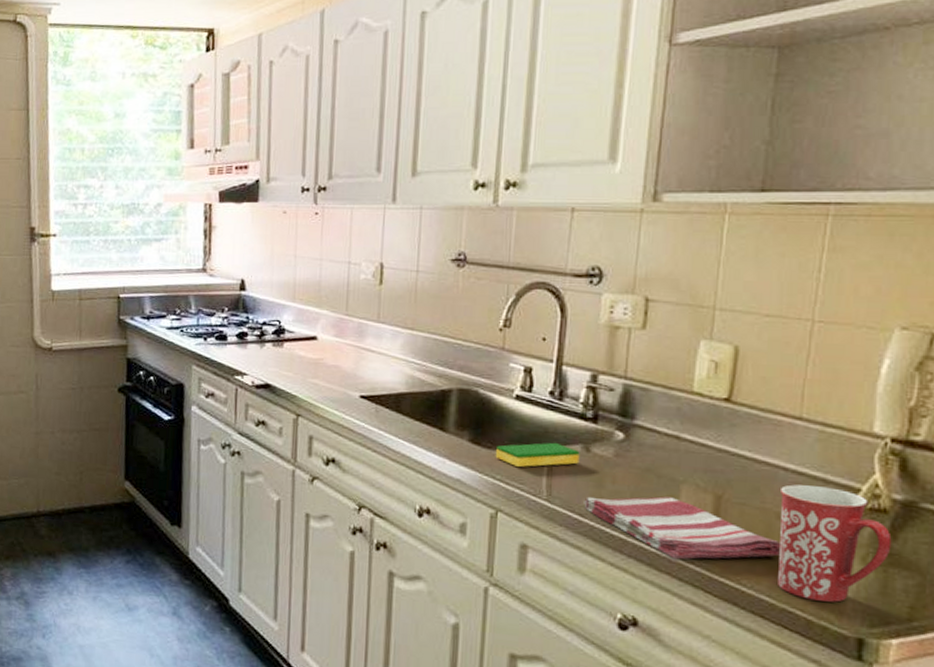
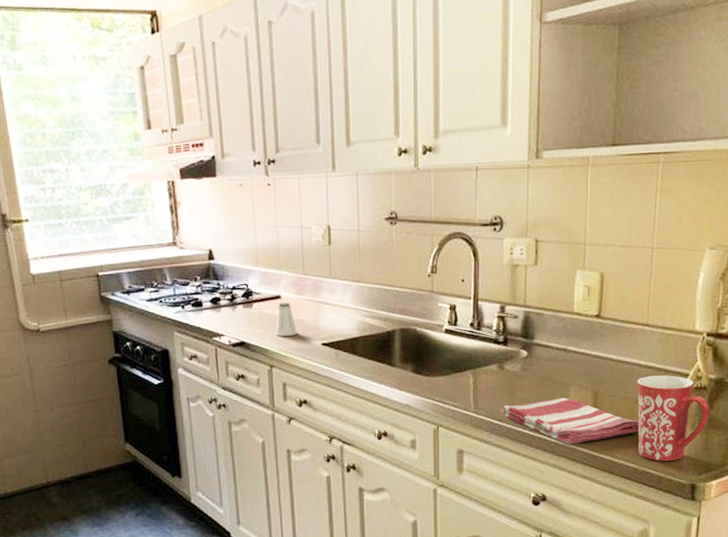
saltshaker: none [306,345,332,383] -> present [275,302,297,336]
dish sponge: present [495,442,580,467] -> none [433,364,496,388]

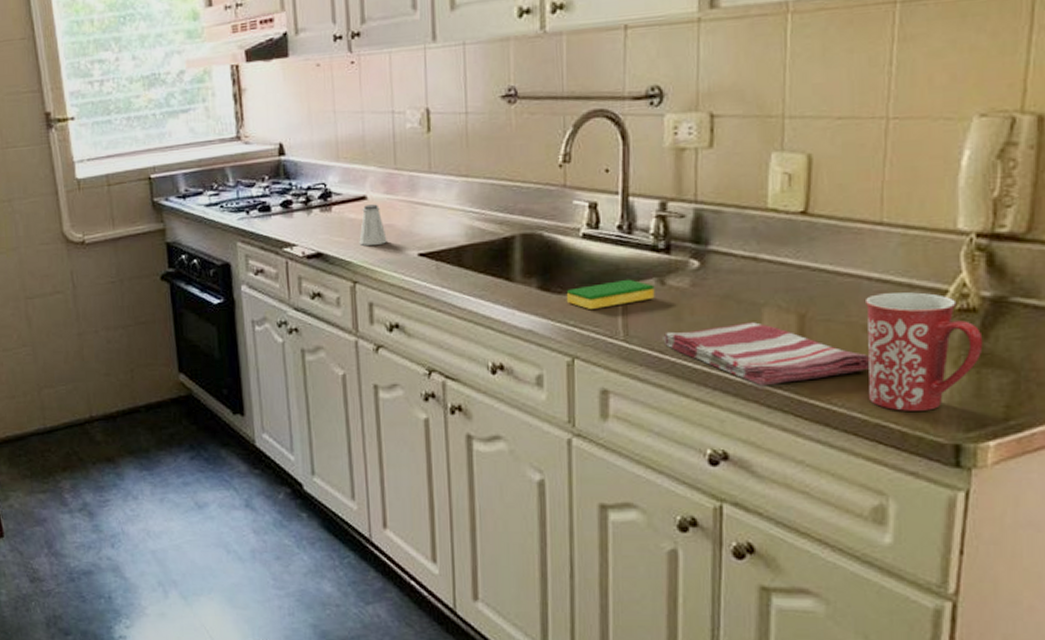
dish sponge: none [433,364,496,388] -> present [566,279,655,309]

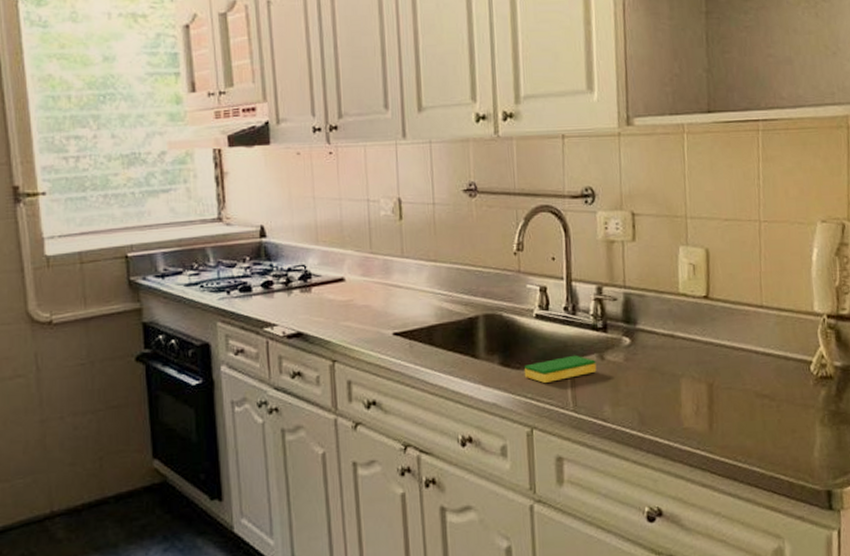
saltshaker: present [359,204,387,246] -> none [338,286,364,325]
dish towel: present [663,322,871,386] -> none [605,391,763,448]
mug: present [866,292,983,411] -> none [755,363,840,464]

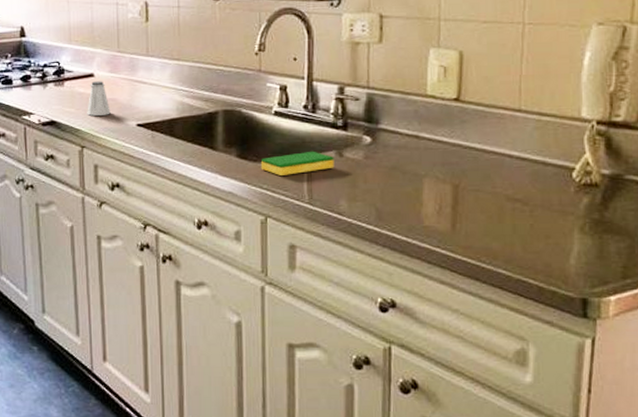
saltshaker: none [338,286,364,325] -> present [87,81,111,116]

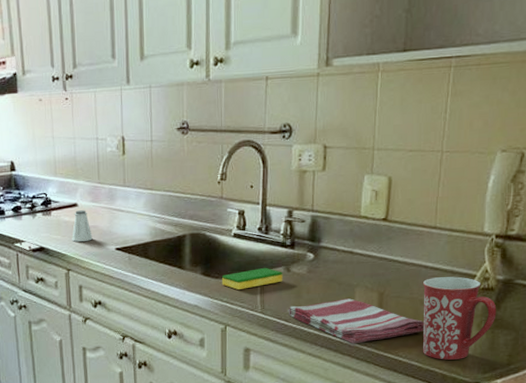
dish towel: none [341,190,513,245] -> present [288,298,425,344]
mug: none [508,169,604,269] -> present [423,276,497,360]

